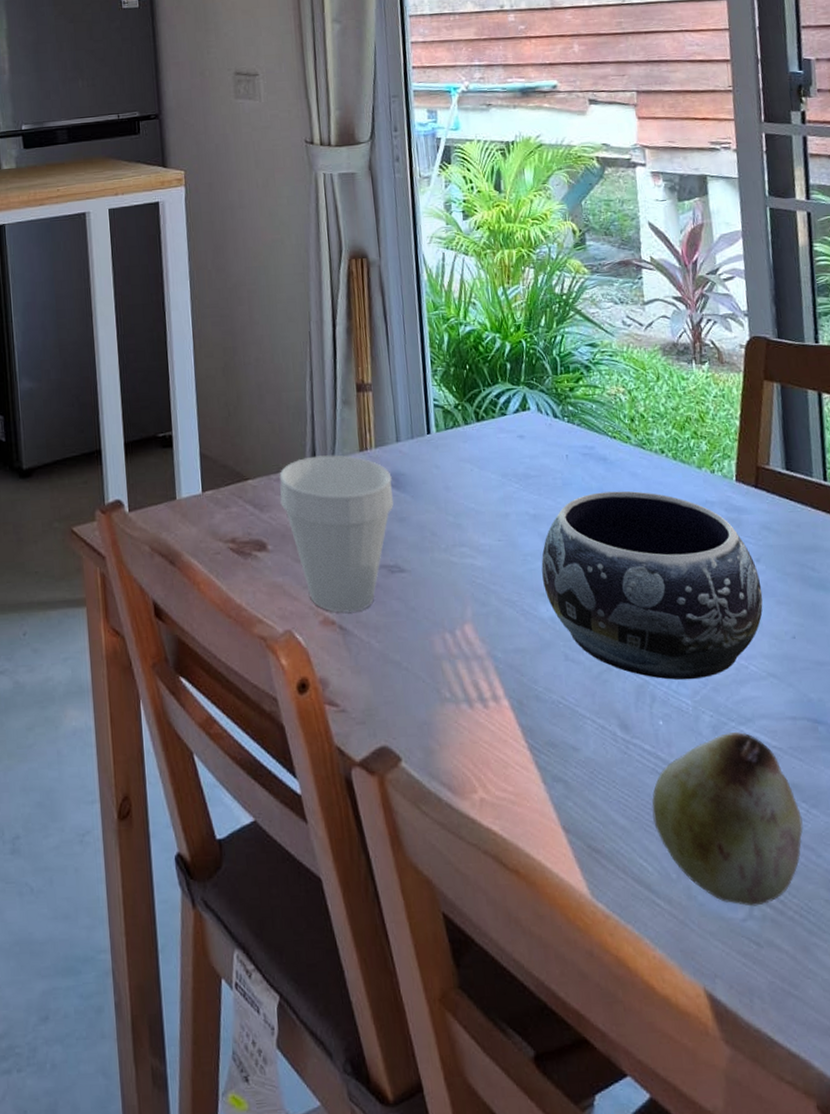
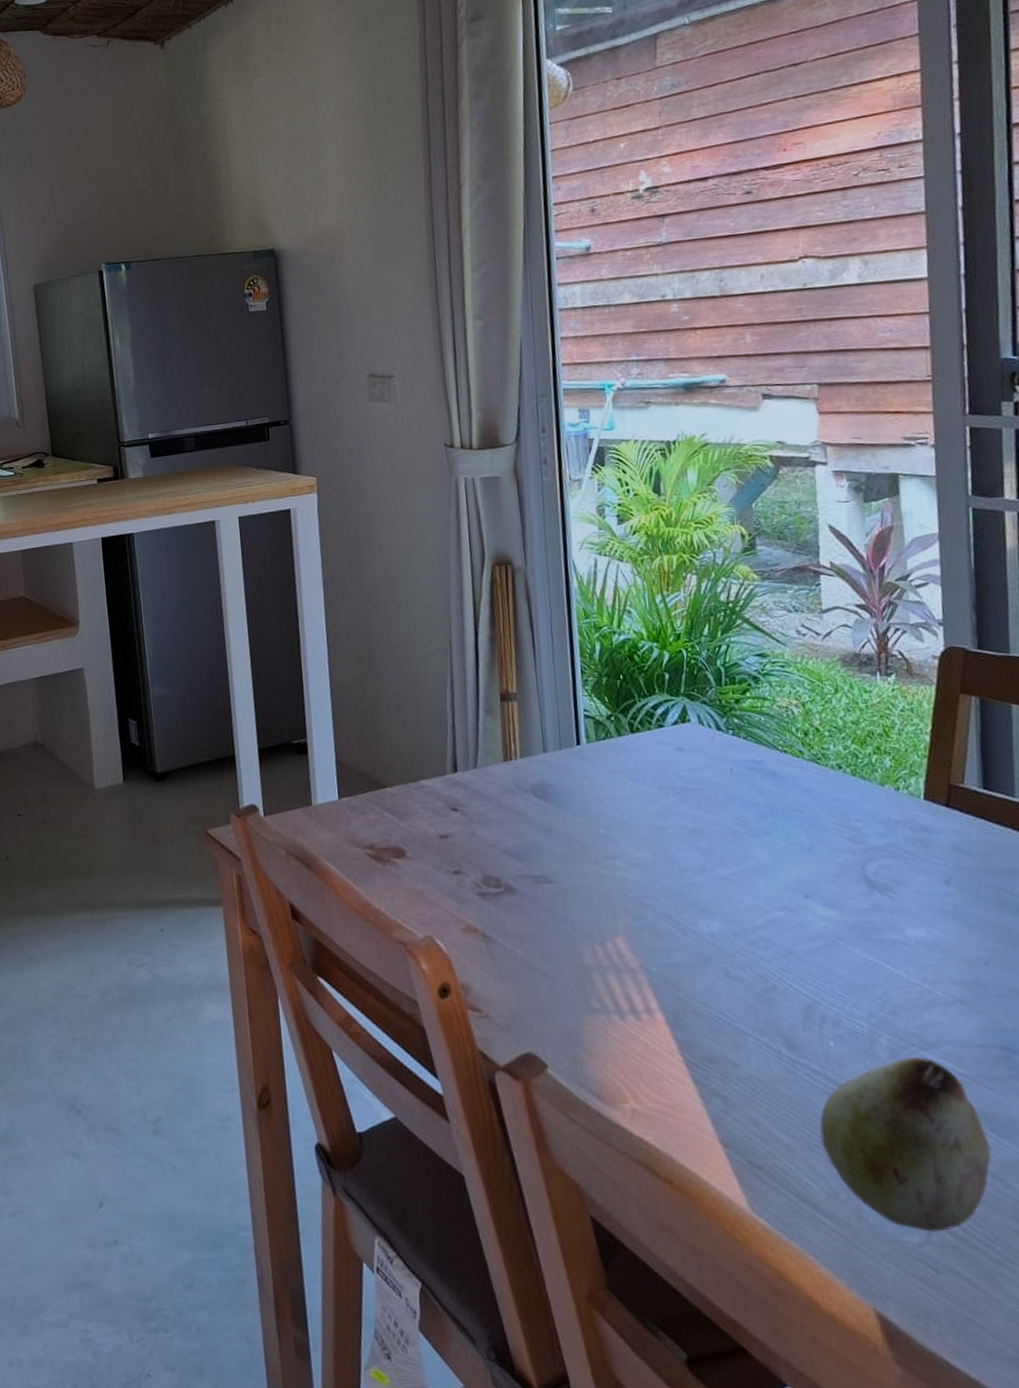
cup: present [279,455,394,613] -> none [418,764,541,921]
decorative bowl: present [541,491,763,680] -> none [701,807,952,1002]

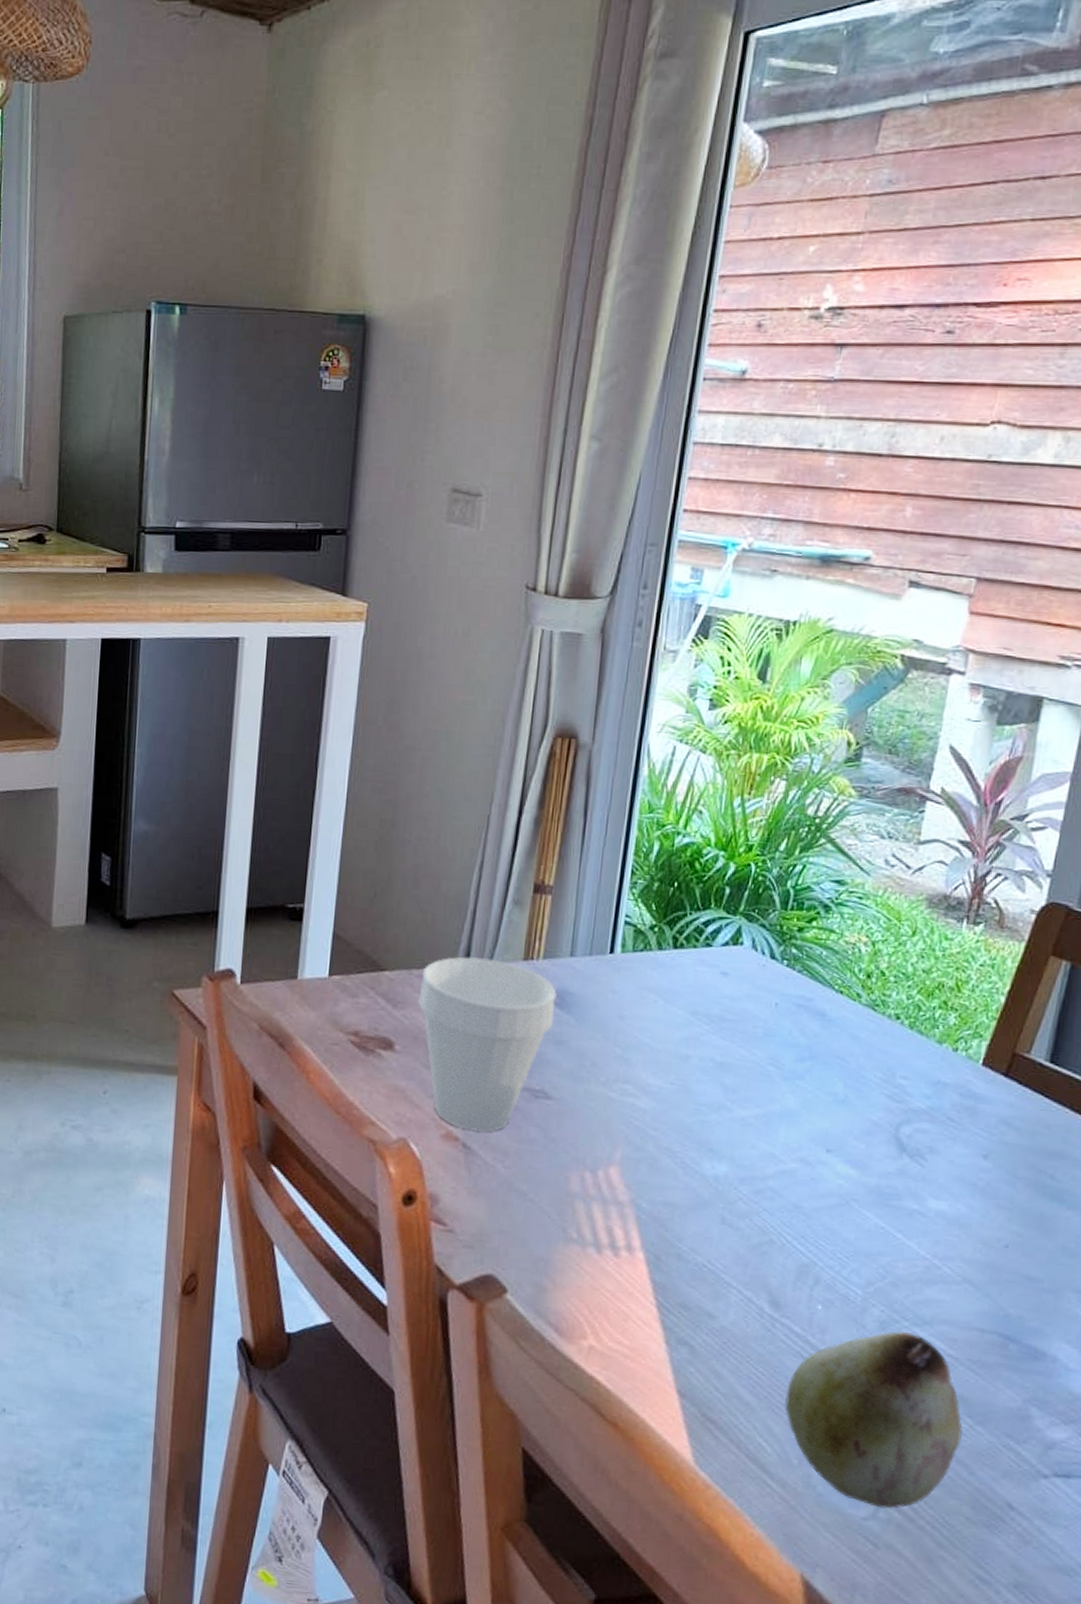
cup: none [418,764,541,921] -> present [418,956,557,1132]

